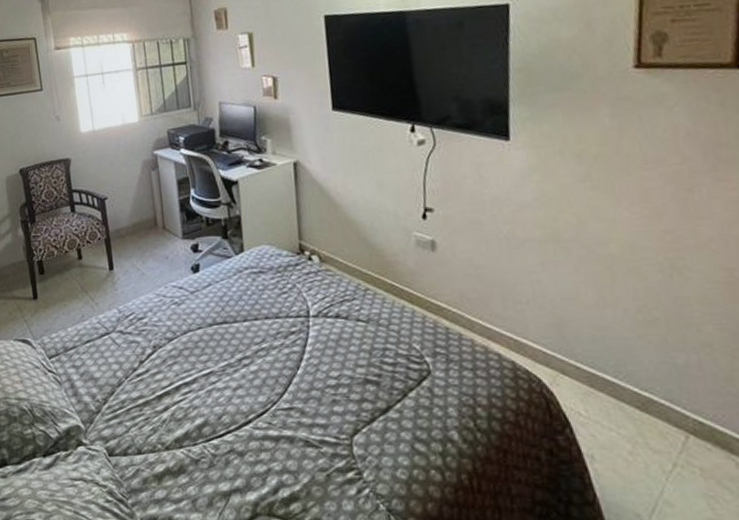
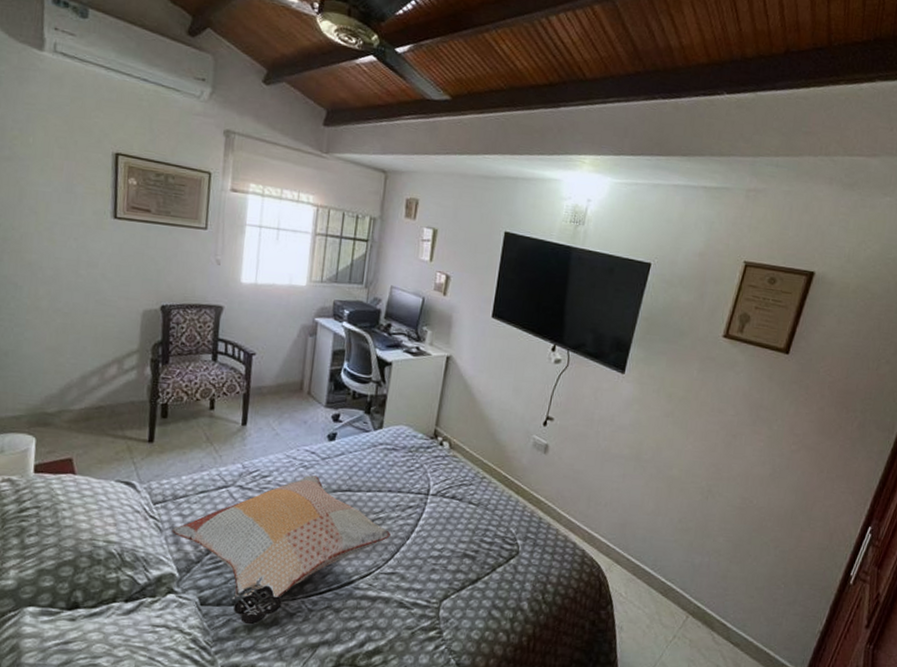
decorative pillow: none [69,311,279,474] -> present [172,475,391,625]

